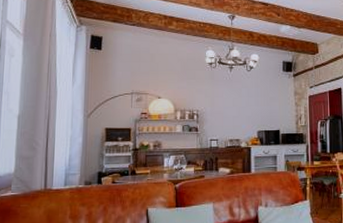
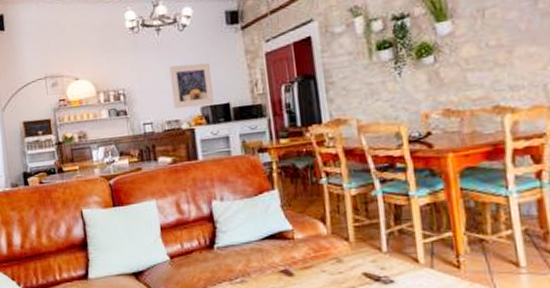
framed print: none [236,96,268,131] -> present [169,62,214,110]

